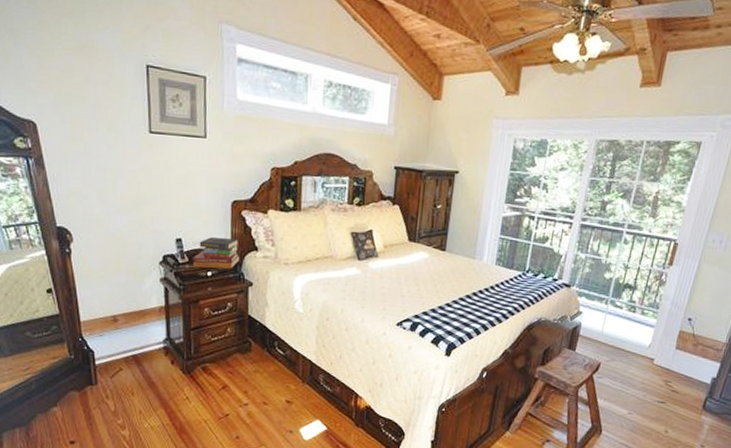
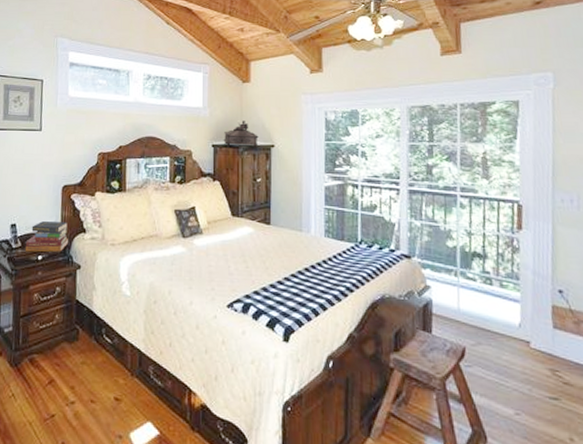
decorative box: none [406,143,444,174] -> present [223,121,259,149]

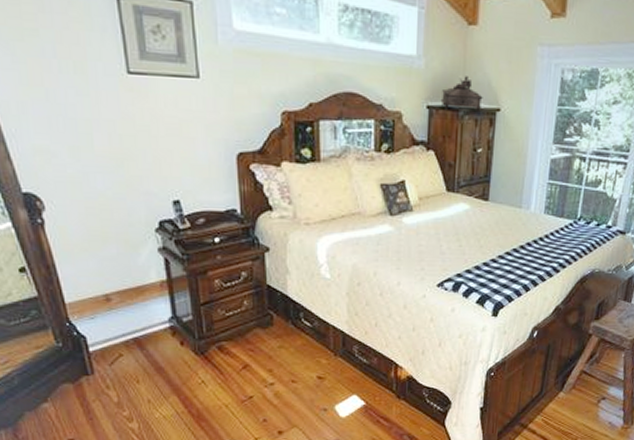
books: present [25,221,69,253] -> none [195,197,252,234]

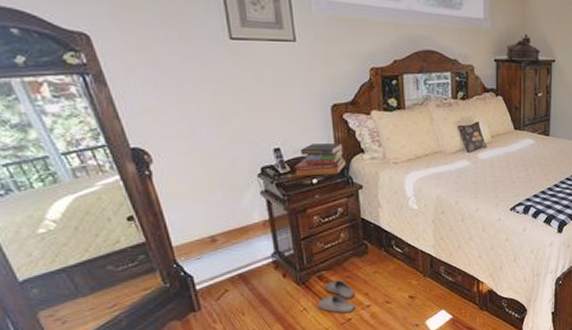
books: none [195,197,252,234] -> present [295,143,347,176]
slippers: none [216,353,258,390] -> present [317,280,355,313]

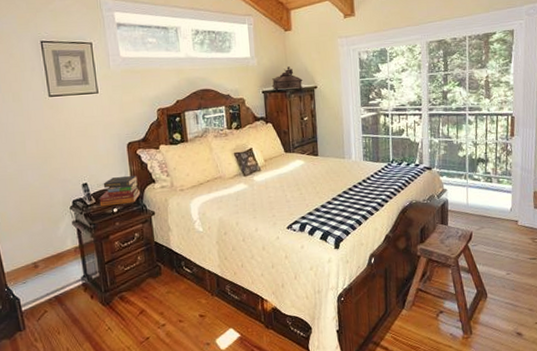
slippers: present [317,280,355,313] -> none [120,300,152,332]

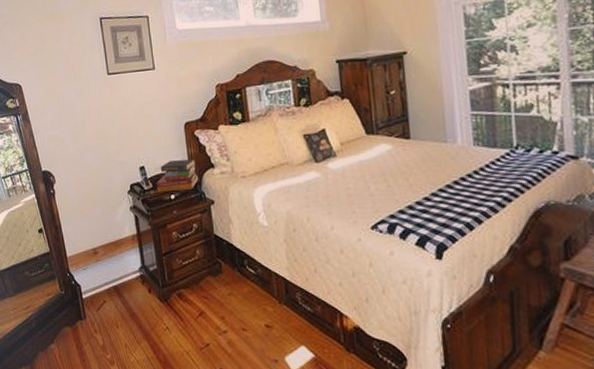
decorative box: present [271,66,303,92] -> none [348,29,388,61]

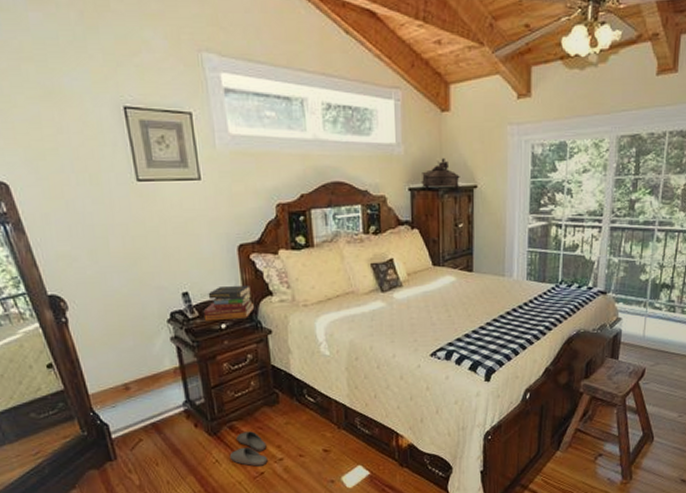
slippers: none [178,300,213,337] -> present [229,431,268,467]
decorative box: none [348,29,388,61] -> present [421,158,460,191]

